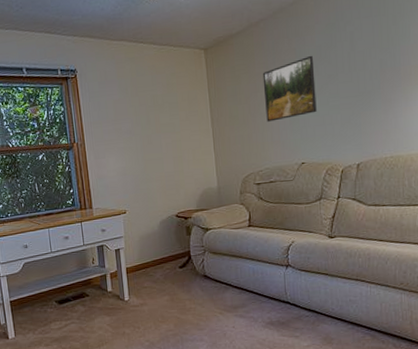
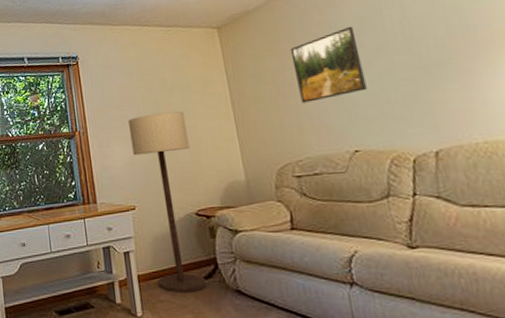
floor lamp: none [122,126,182,280] -> present [128,111,207,293]

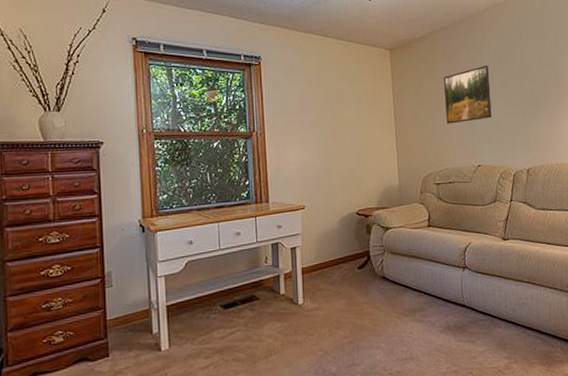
floor lamp: present [128,111,207,293] -> none [305,121,360,282]

